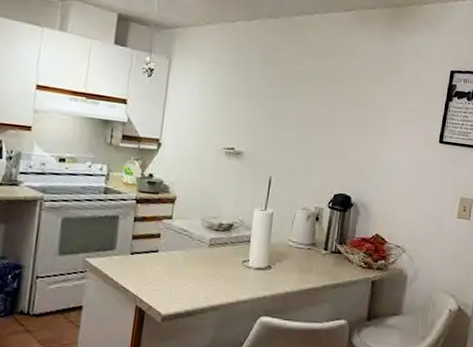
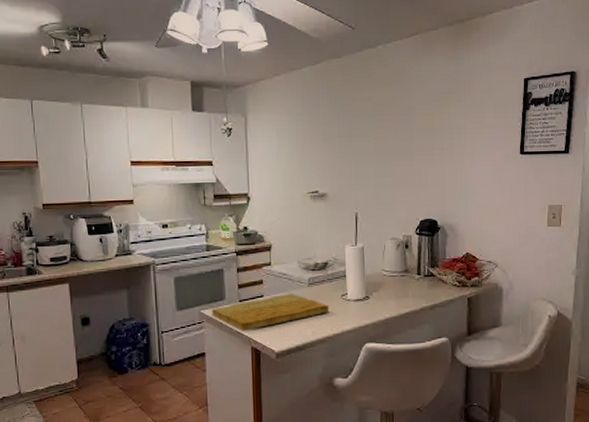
cutting board: none [98,252,228,287] -> present [212,293,329,331]

